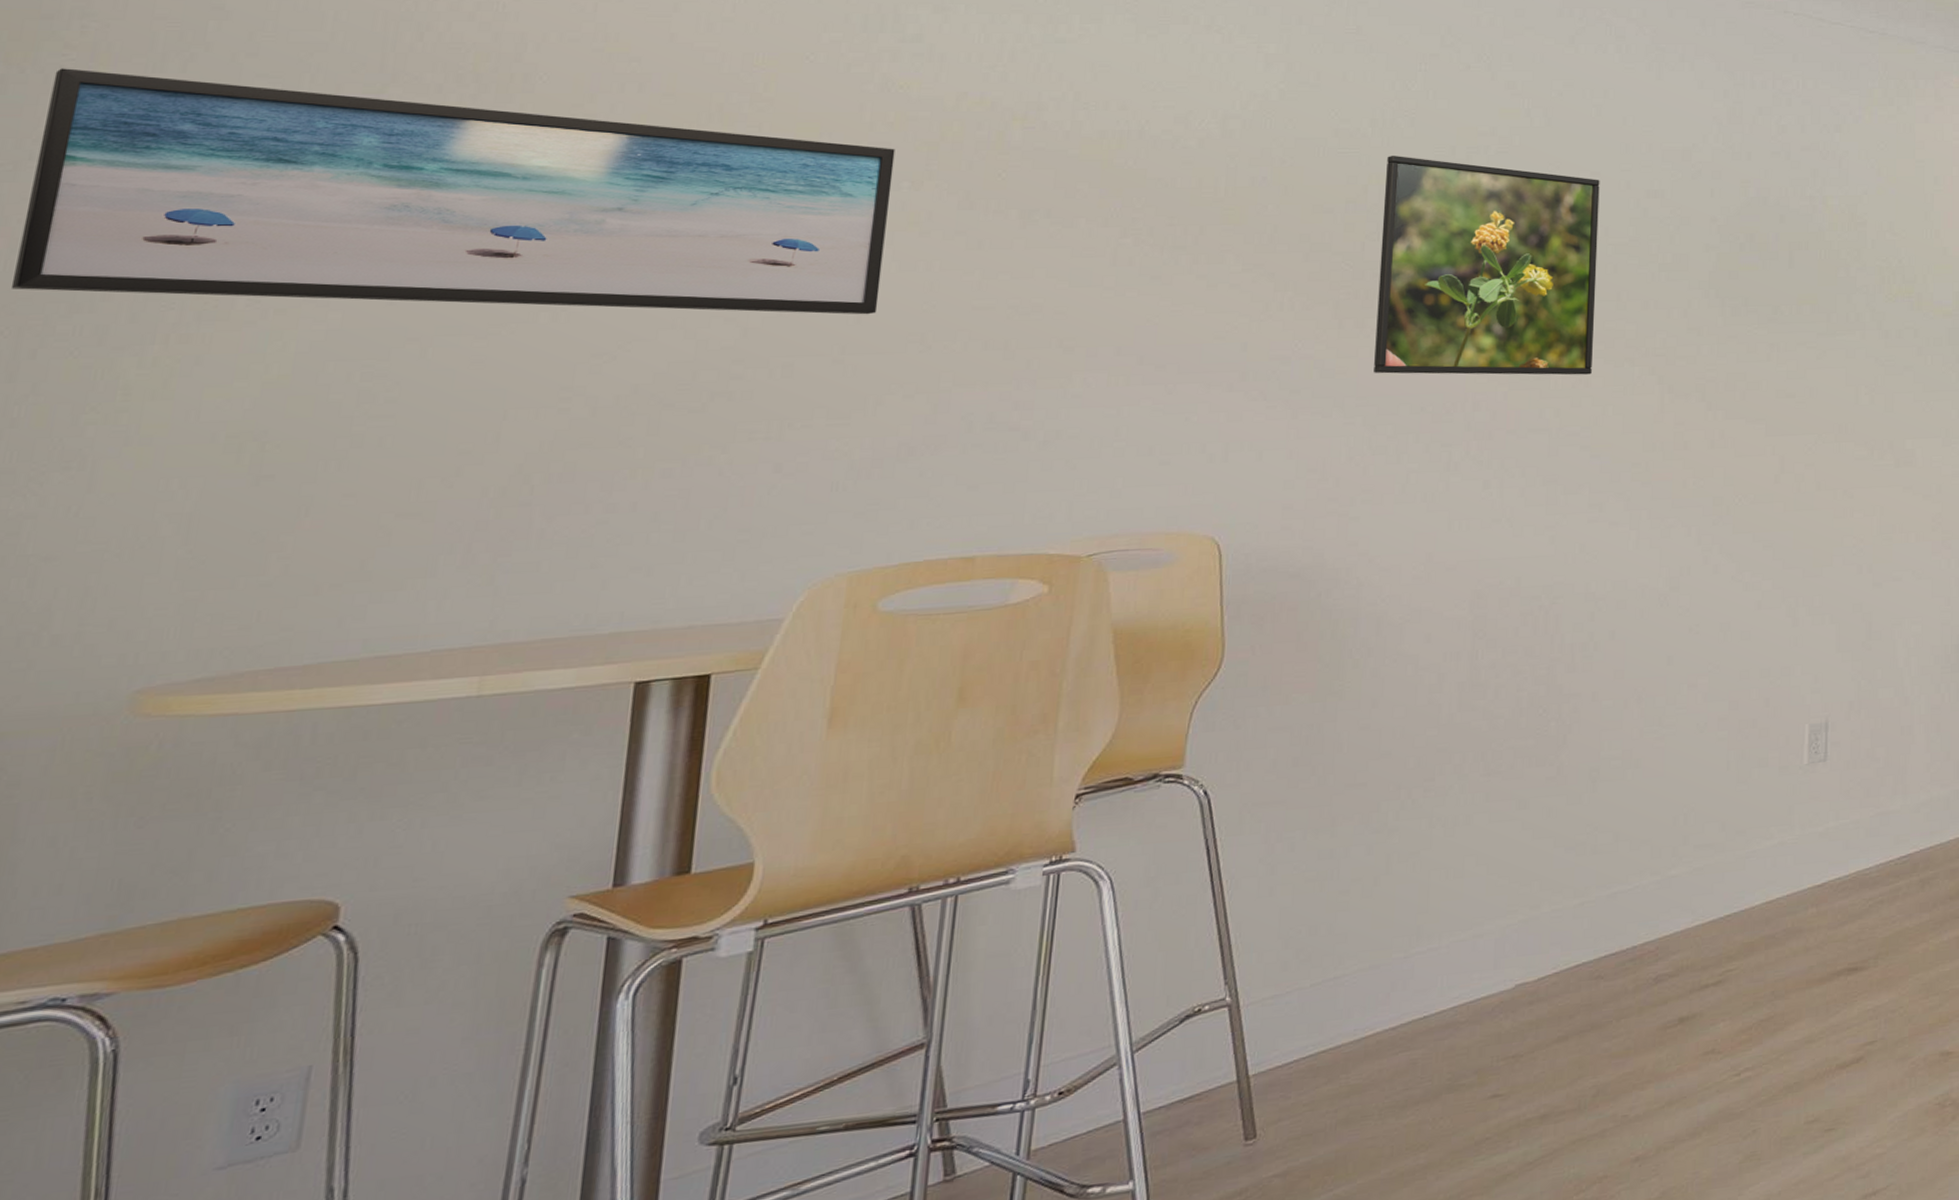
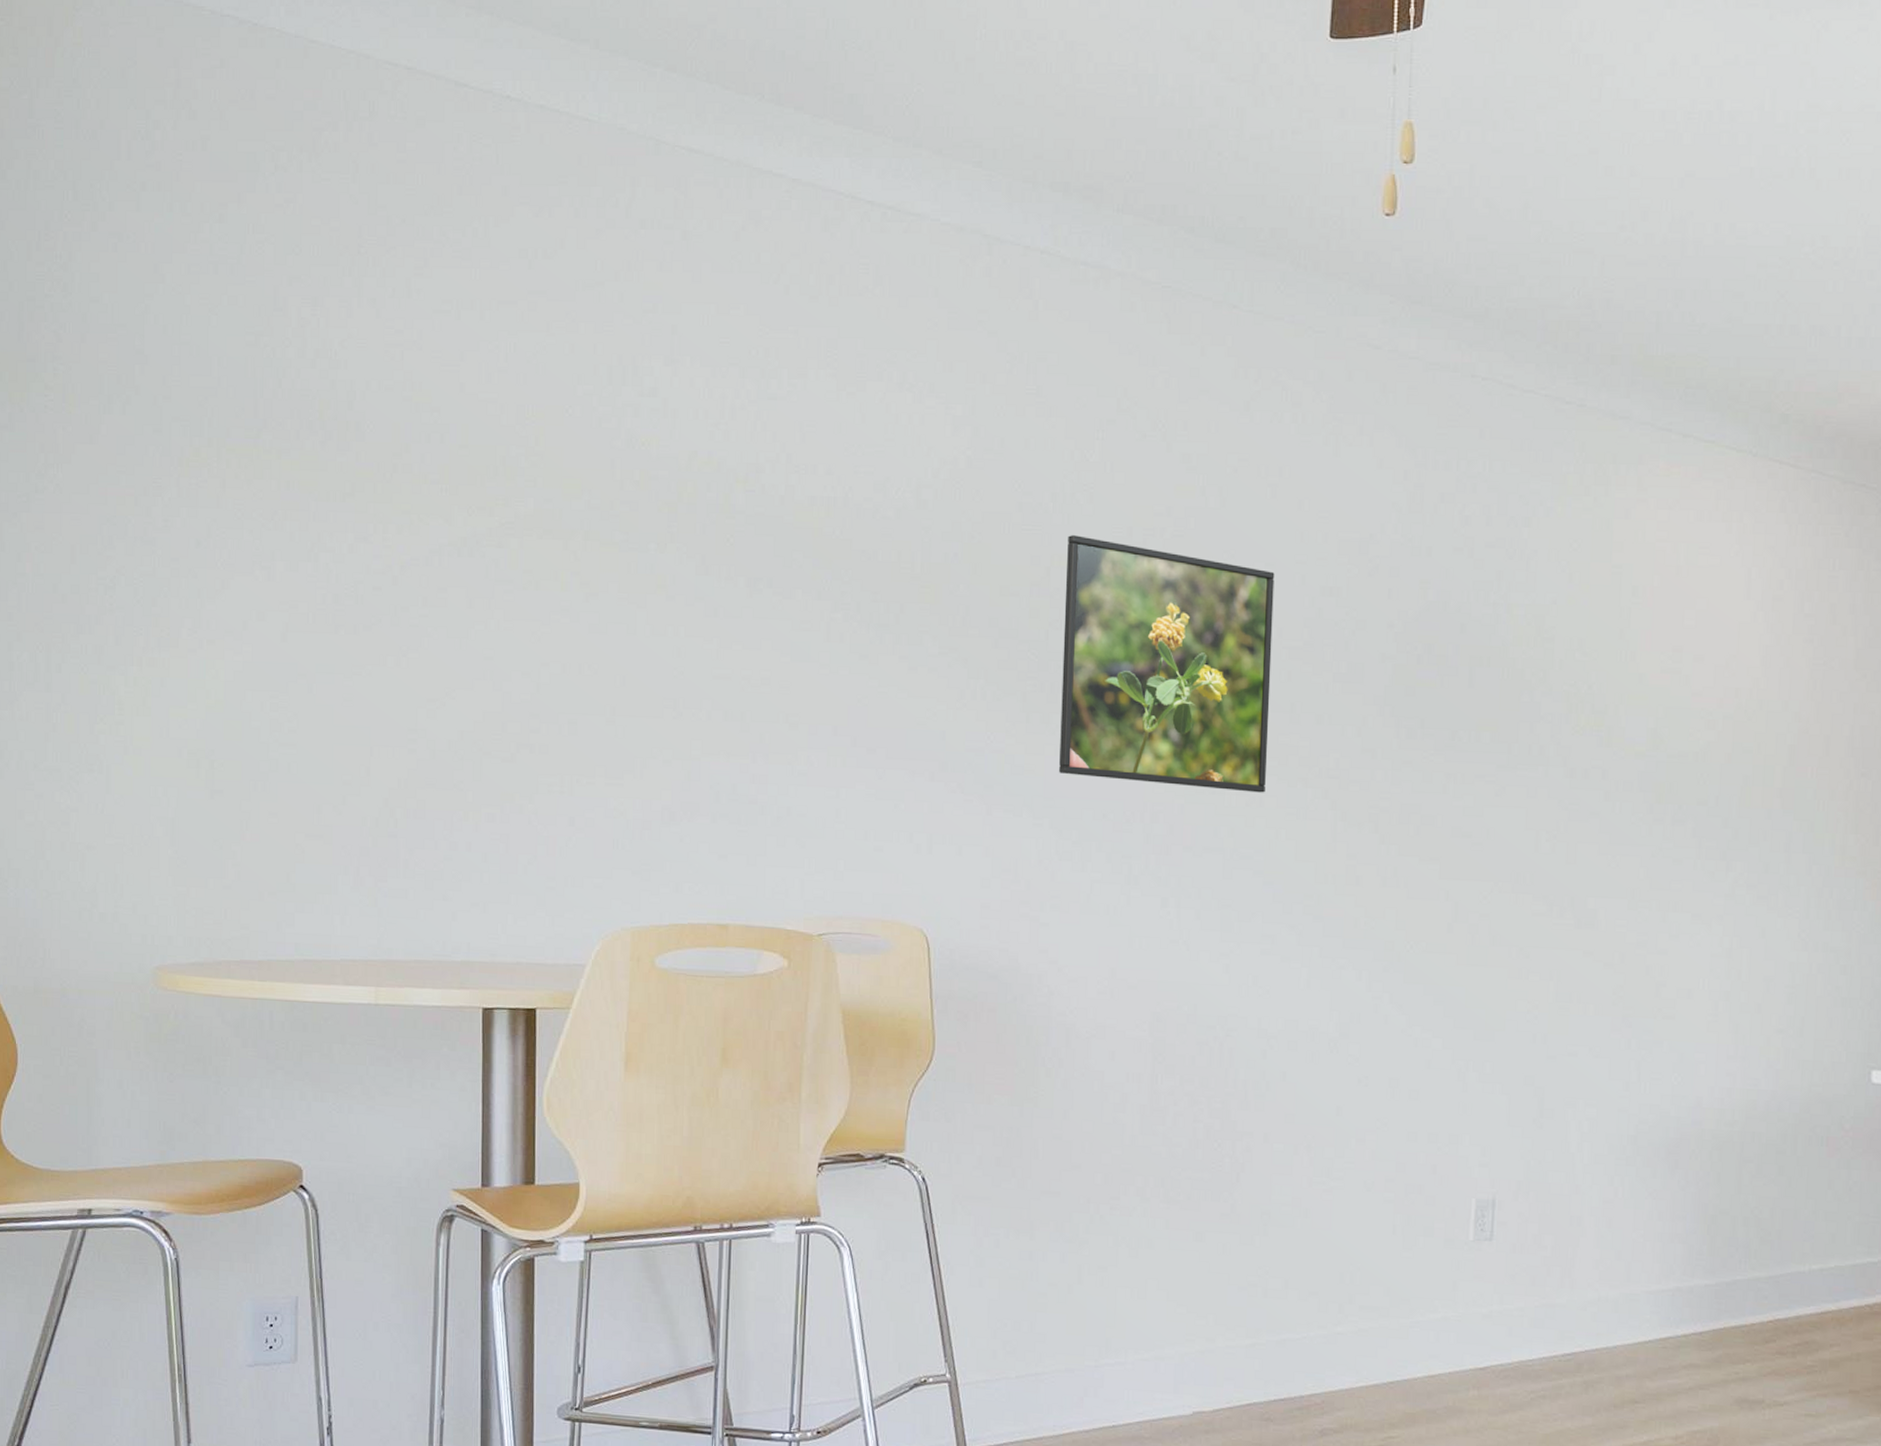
wall art: present [10,68,895,315] -> none [38,408,642,678]

